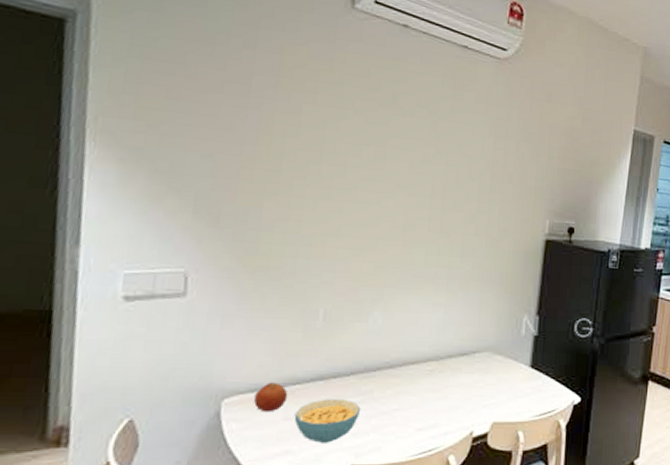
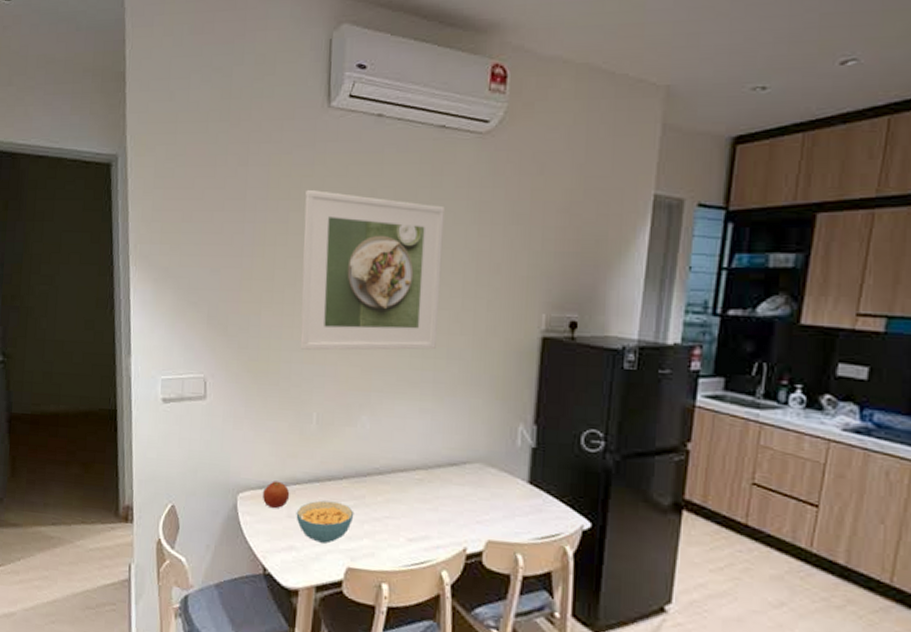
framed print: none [308,85,464,248] -> present [300,190,445,351]

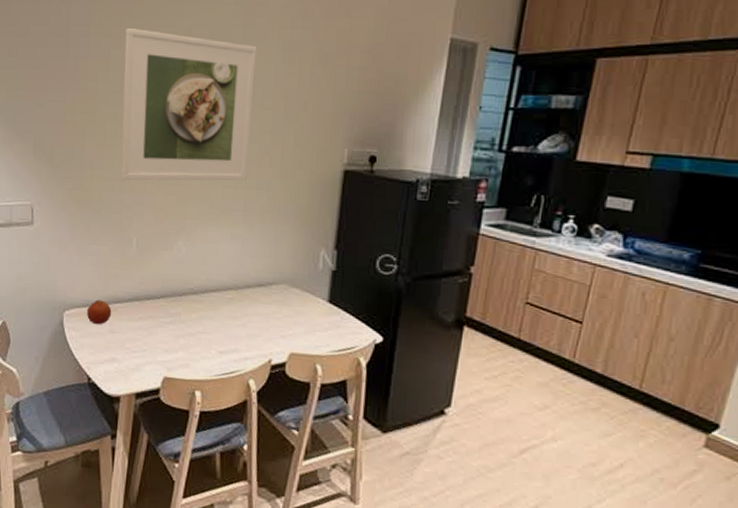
cereal bowl: present [296,500,354,544] -> none [117,317,171,356]

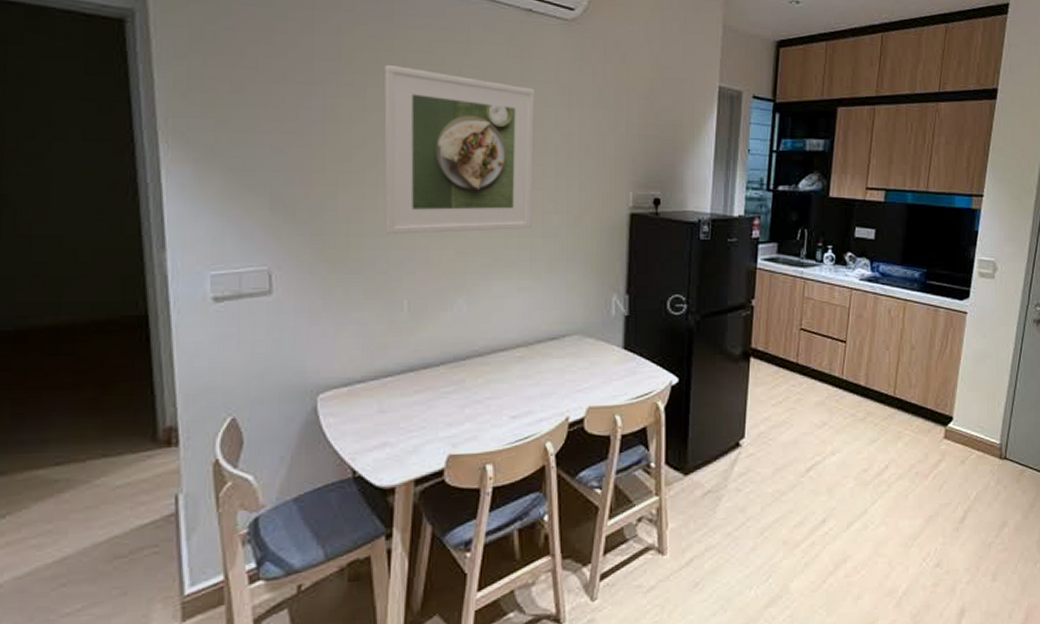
fruit: present [87,300,112,325] -> none [349,376,381,406]

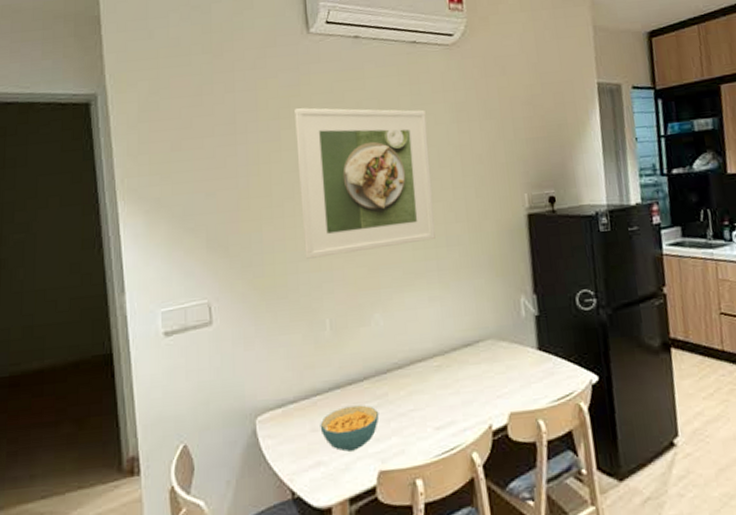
cereal bowl: none [388,389,454,434] -> present [320,405,379,452]

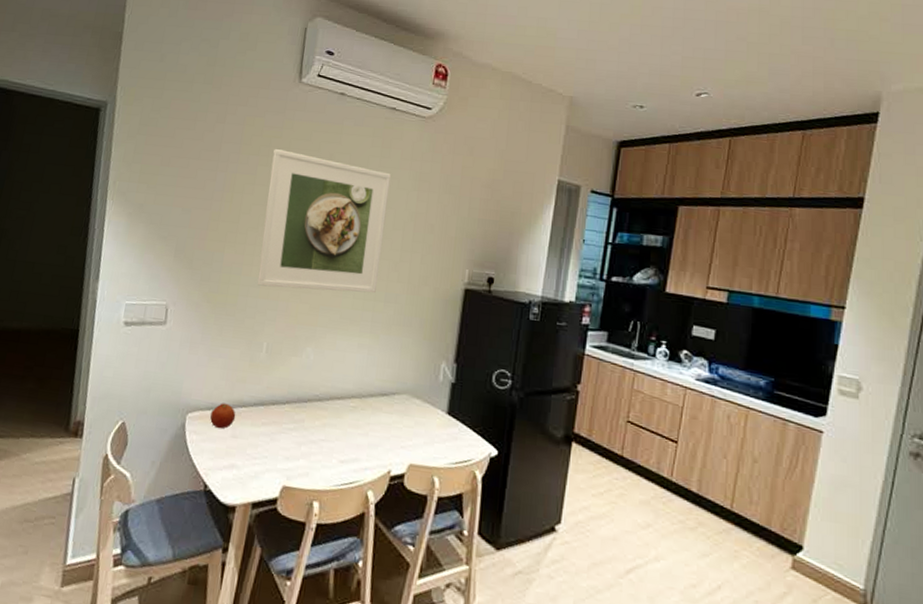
fruit: none [283,396,312,426] -> present [210,403,236,429]
cereal bowl: present [320,405,379,452] -> none [239,423,294,463]

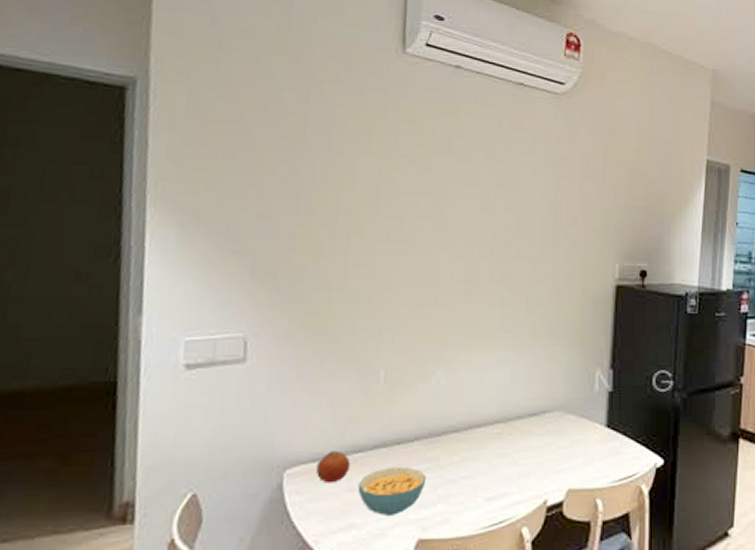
cereal bowl: none [239,423,294,463] -> present [357,467,427,516]
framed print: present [257,149,391,294] -> none [366,134,523,303]

